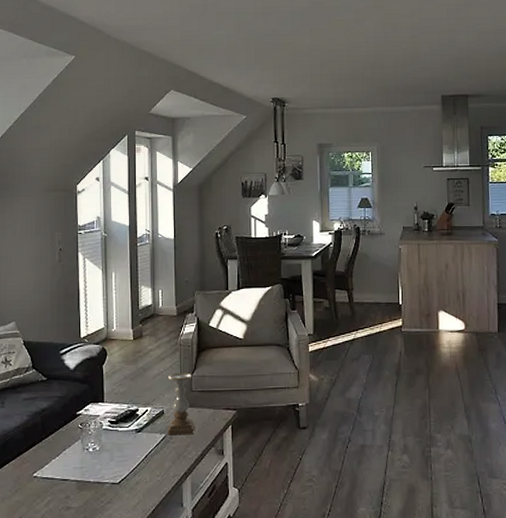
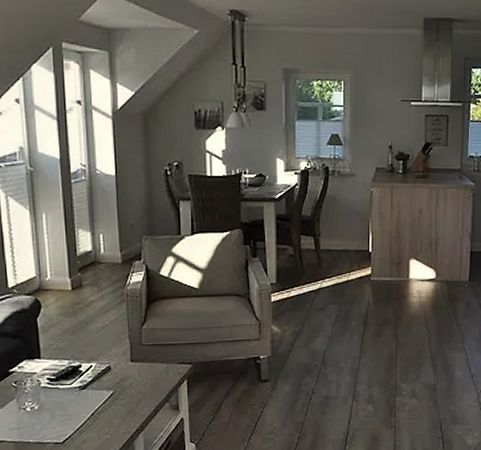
candle holder: present [167,372,195,436] -> none [114,325,147,392]

